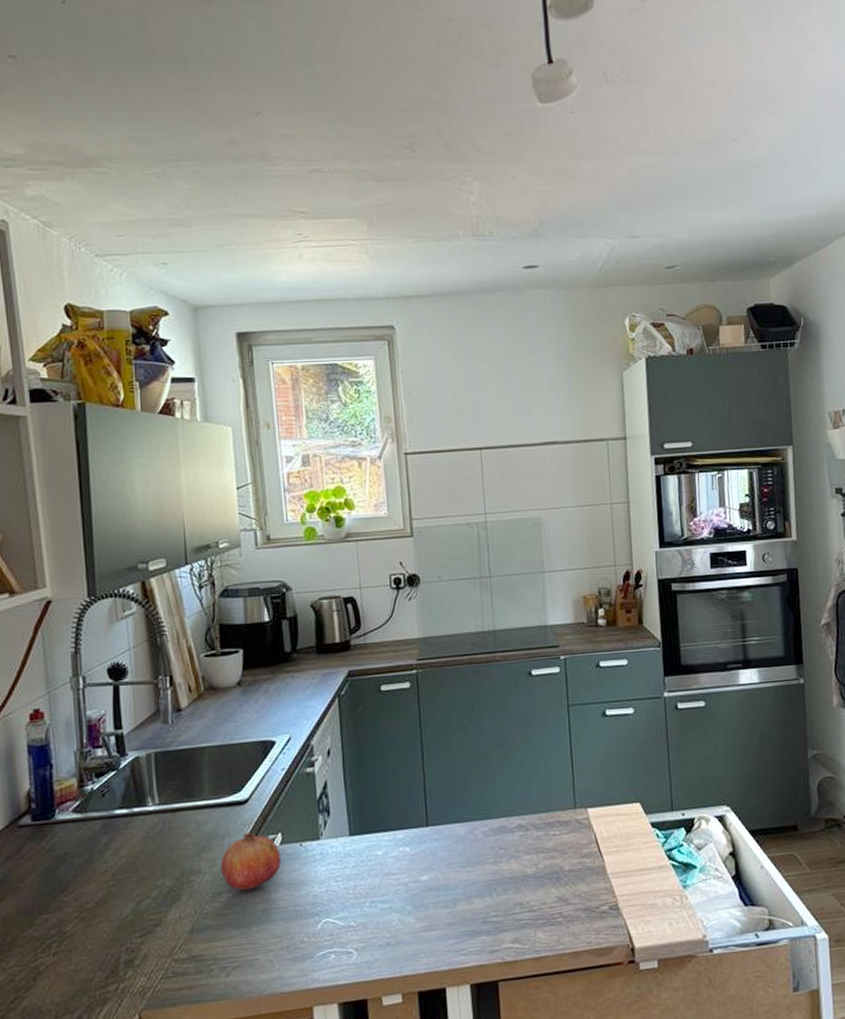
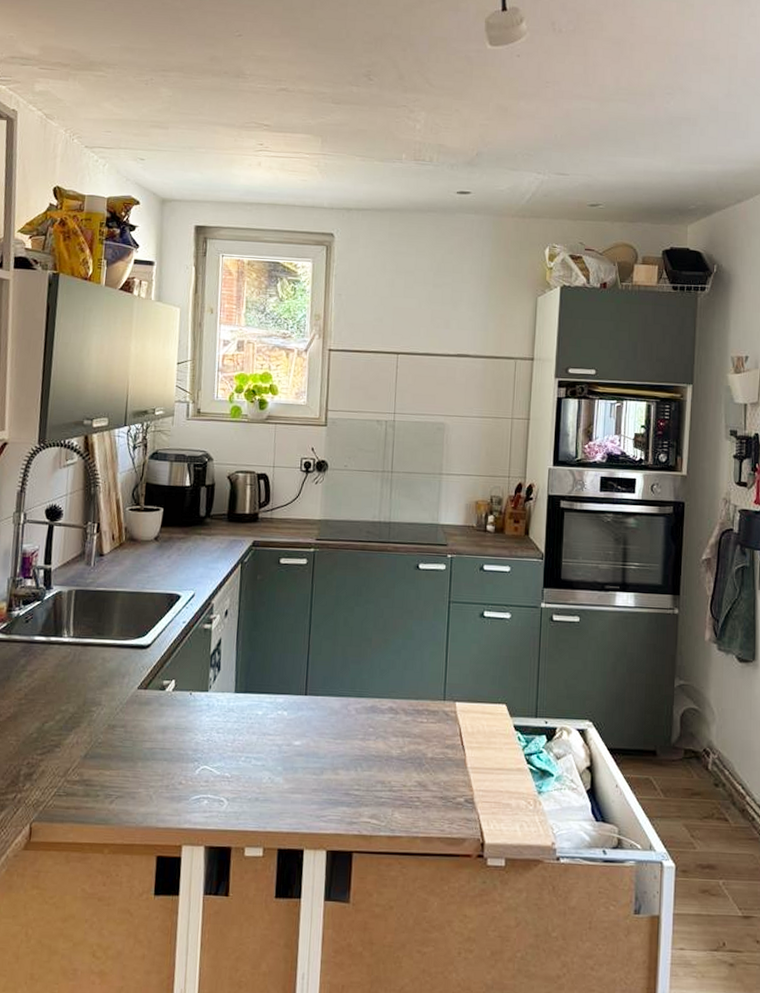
fruit: present [221,833,281,890] -> none [118,675,172,727]

